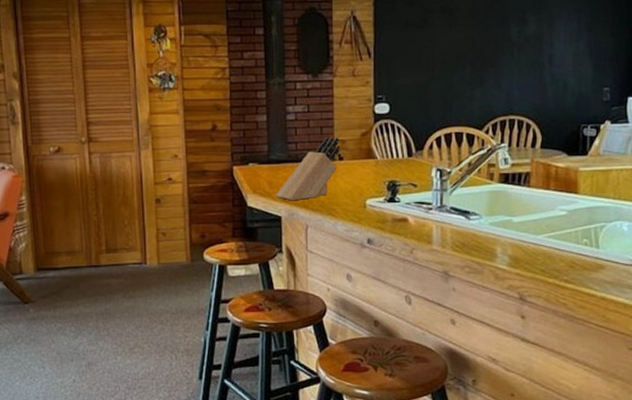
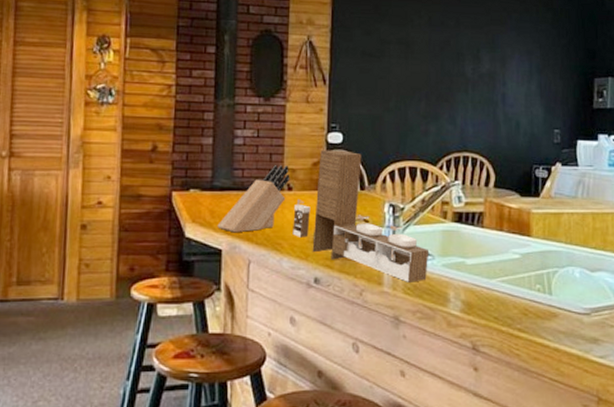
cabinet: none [345,120,476,240] -> present [292,149,428,282]

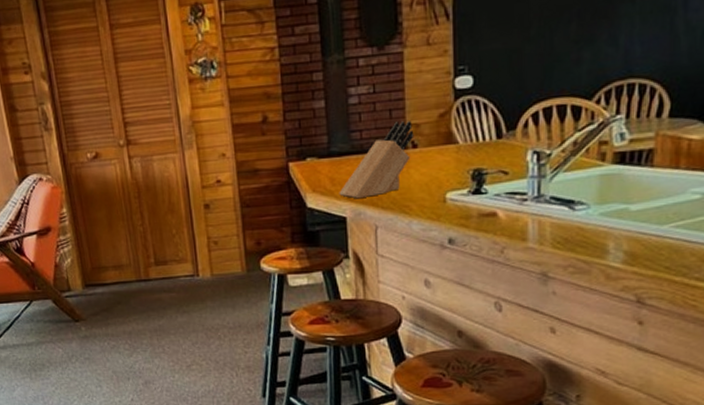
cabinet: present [292,149,428,282] -> none [420,95,582,236]

